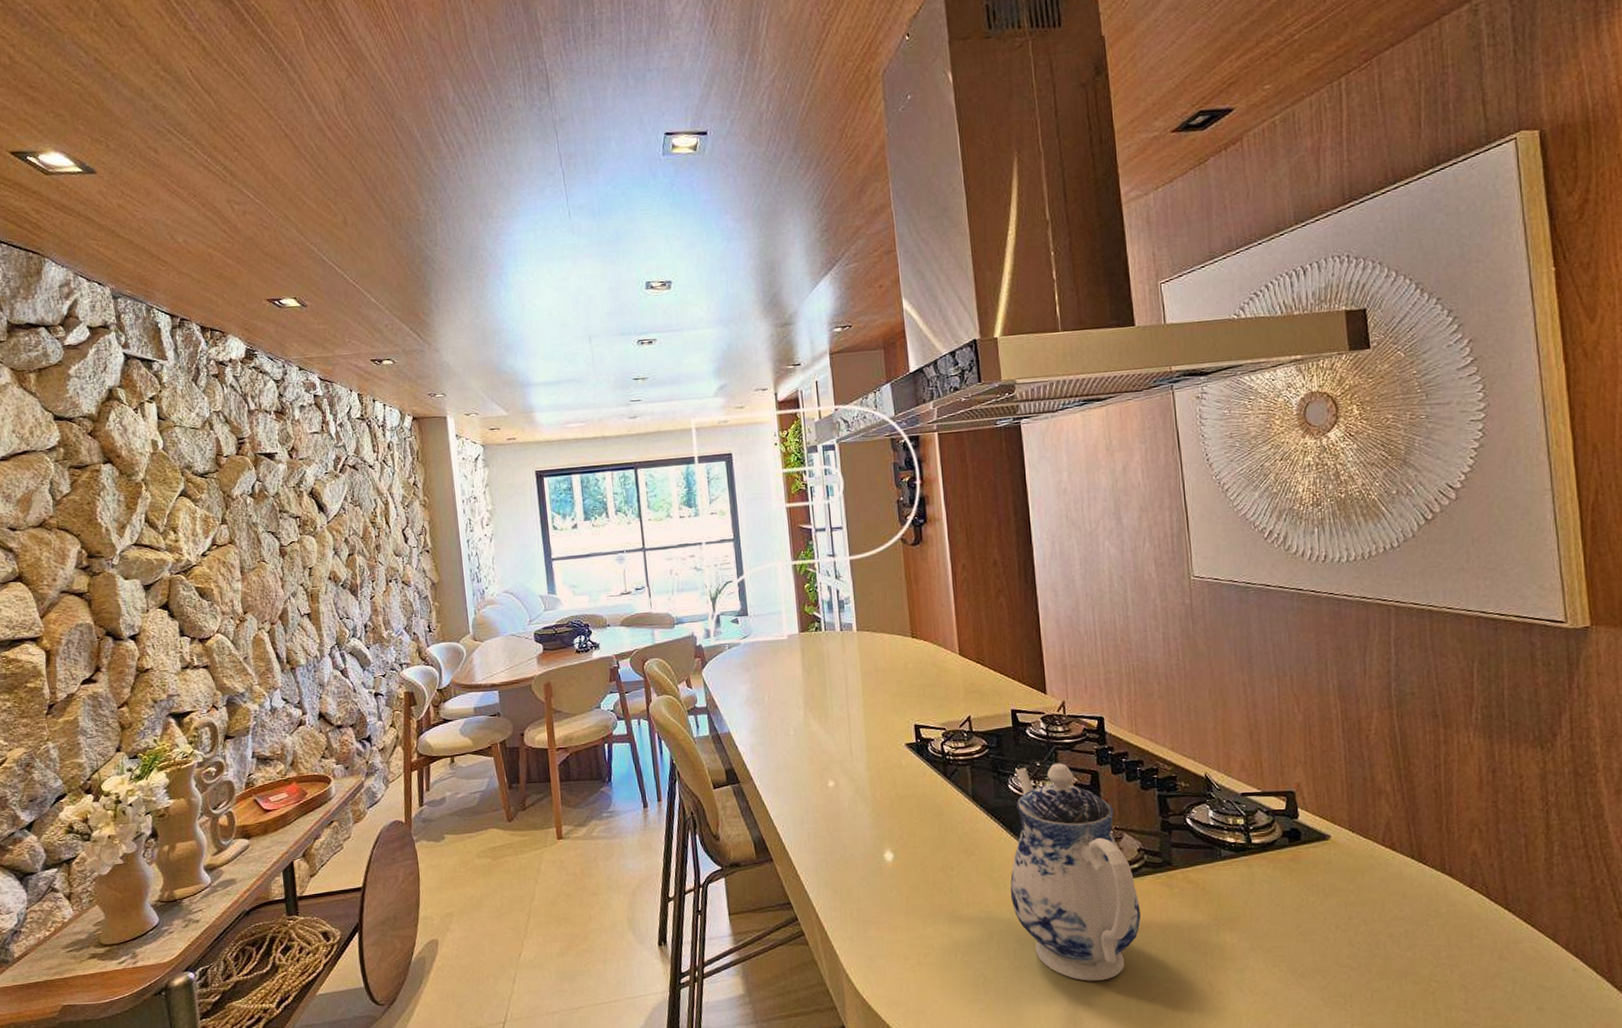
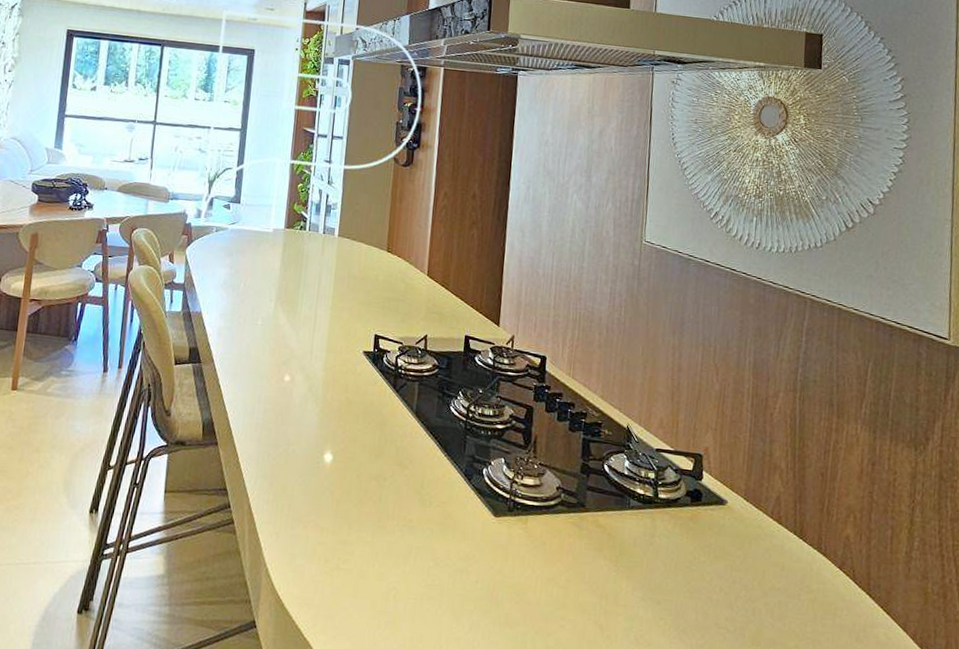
teapot: present [1010,763,1141,981] -> none [434,392,551,610]

